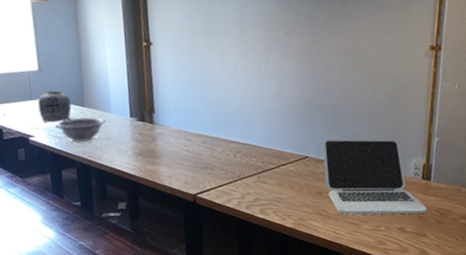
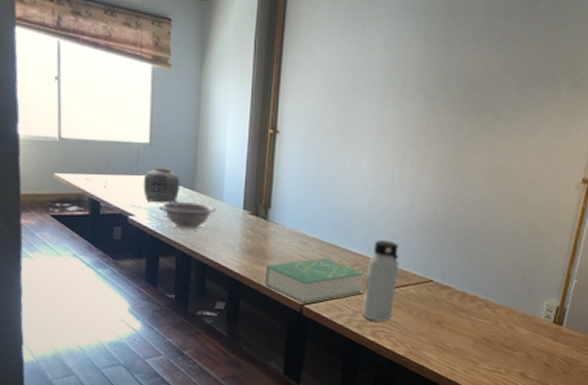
book: none [158,150,246,194] -> present [264,258,364,304]
water bottle: none [248,126,277,201] -> present [362,240,399,321]
laptop: present [322,138,427,215] -> none [447,265,554,360]

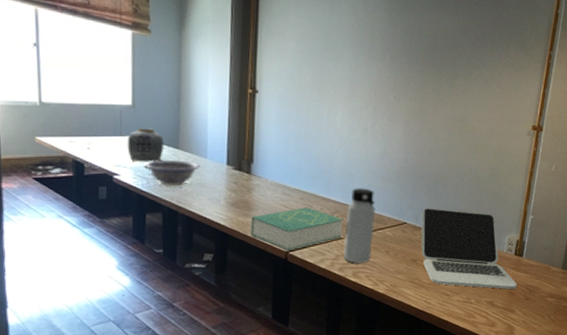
laptop: none [447,265,554,360] -> present [421,207,517,289]

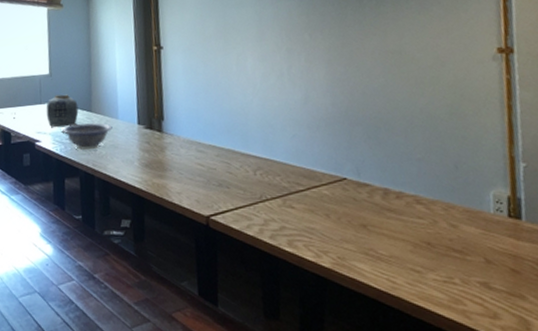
book: present [250,207,343,251] -> none [166,164,269,216]
water bottle: present [344,188,375,263] -> none [271,139,308,230]
laptop: present [421,207,517,289] -> none [363,158,522,265]

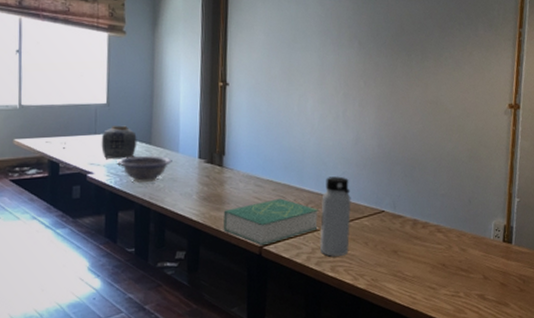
book: none [166,164,269,216] -> present [223,198,318,246]
water bottle: none [271,139,308,230] -> present [320,176,351,257]

